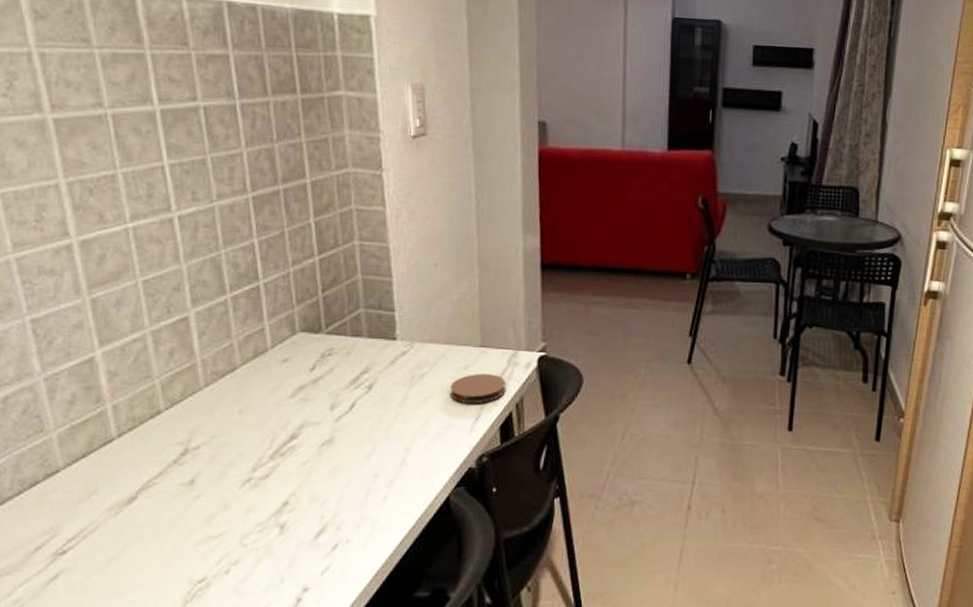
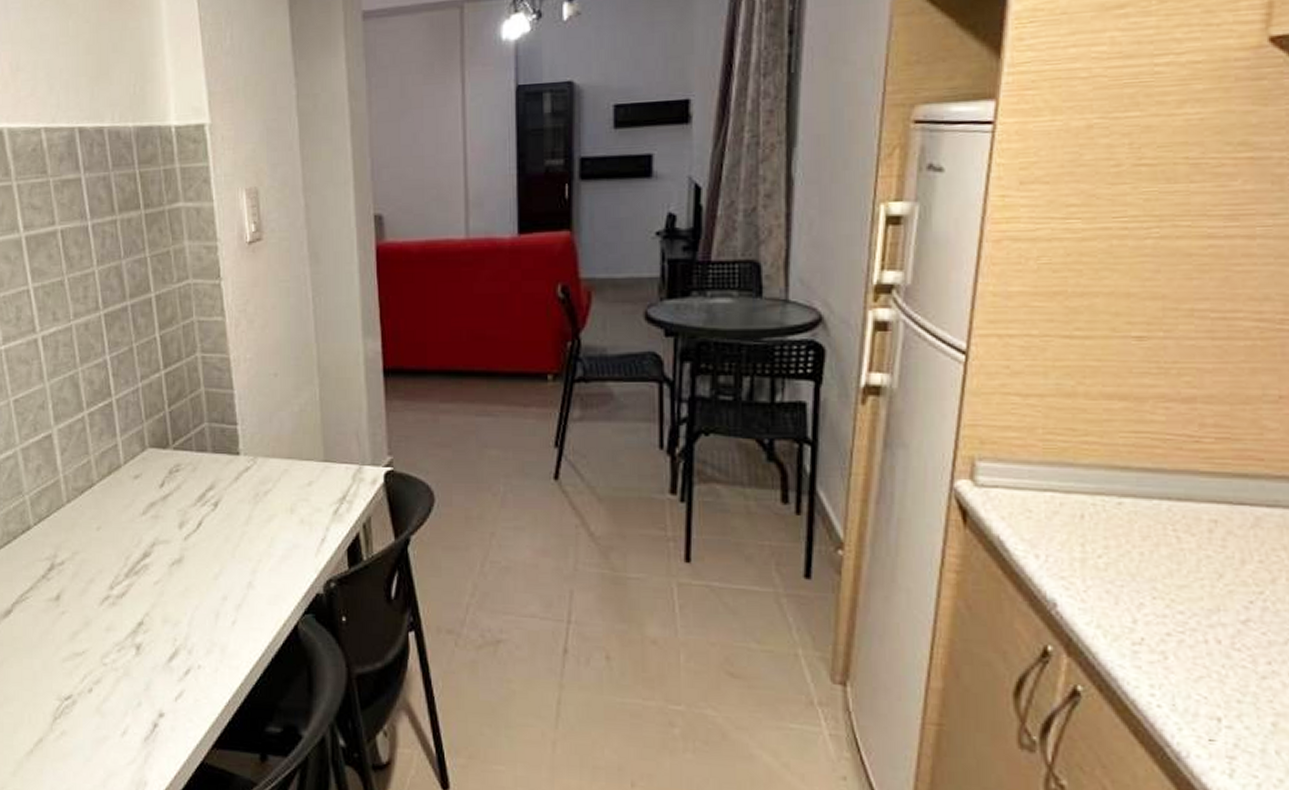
coaster: present [450,373,507,403] -> none [295,490,352,523]

